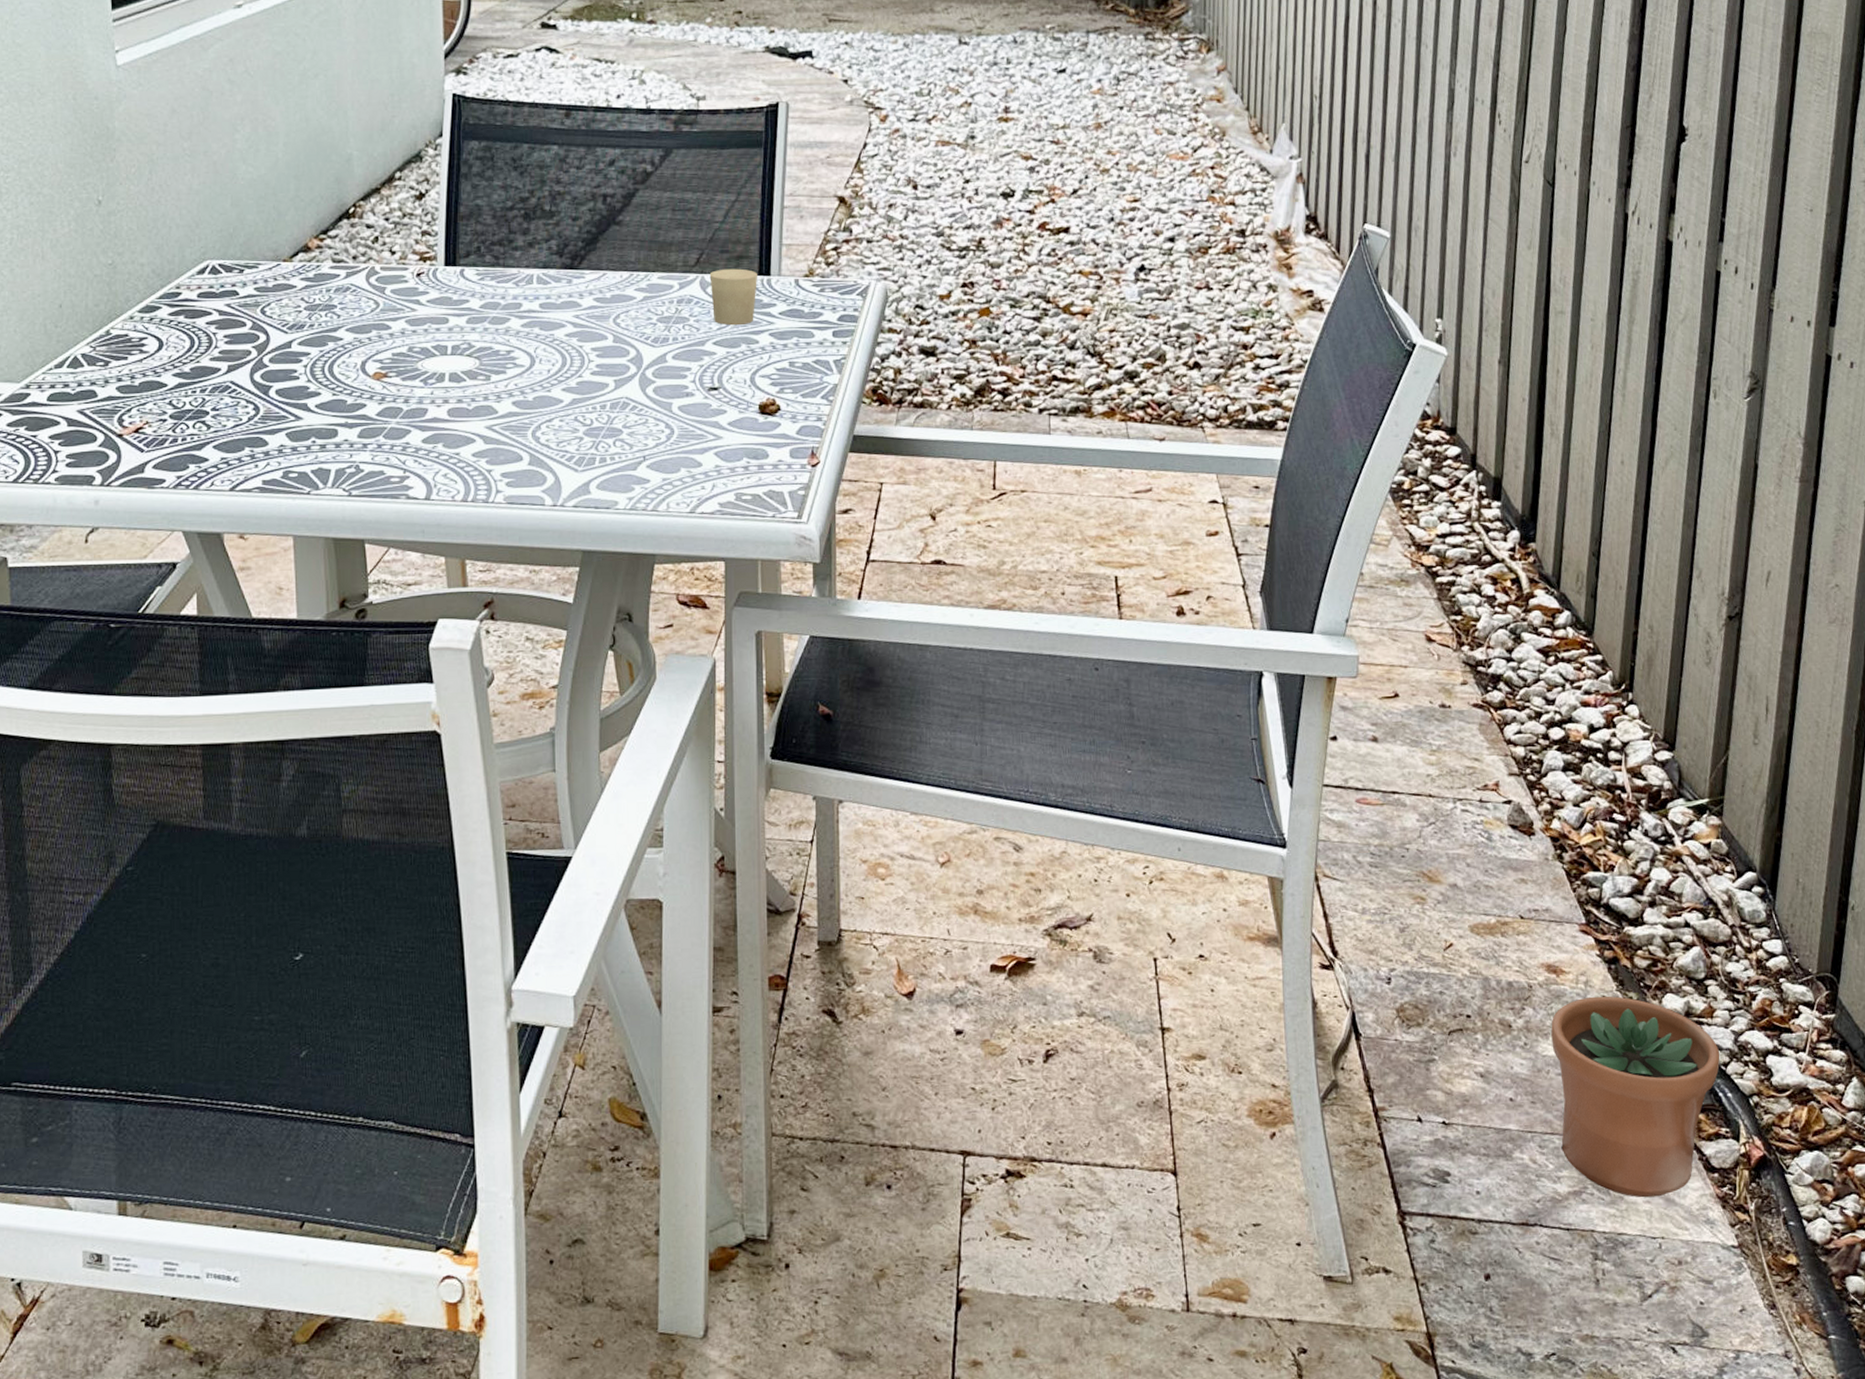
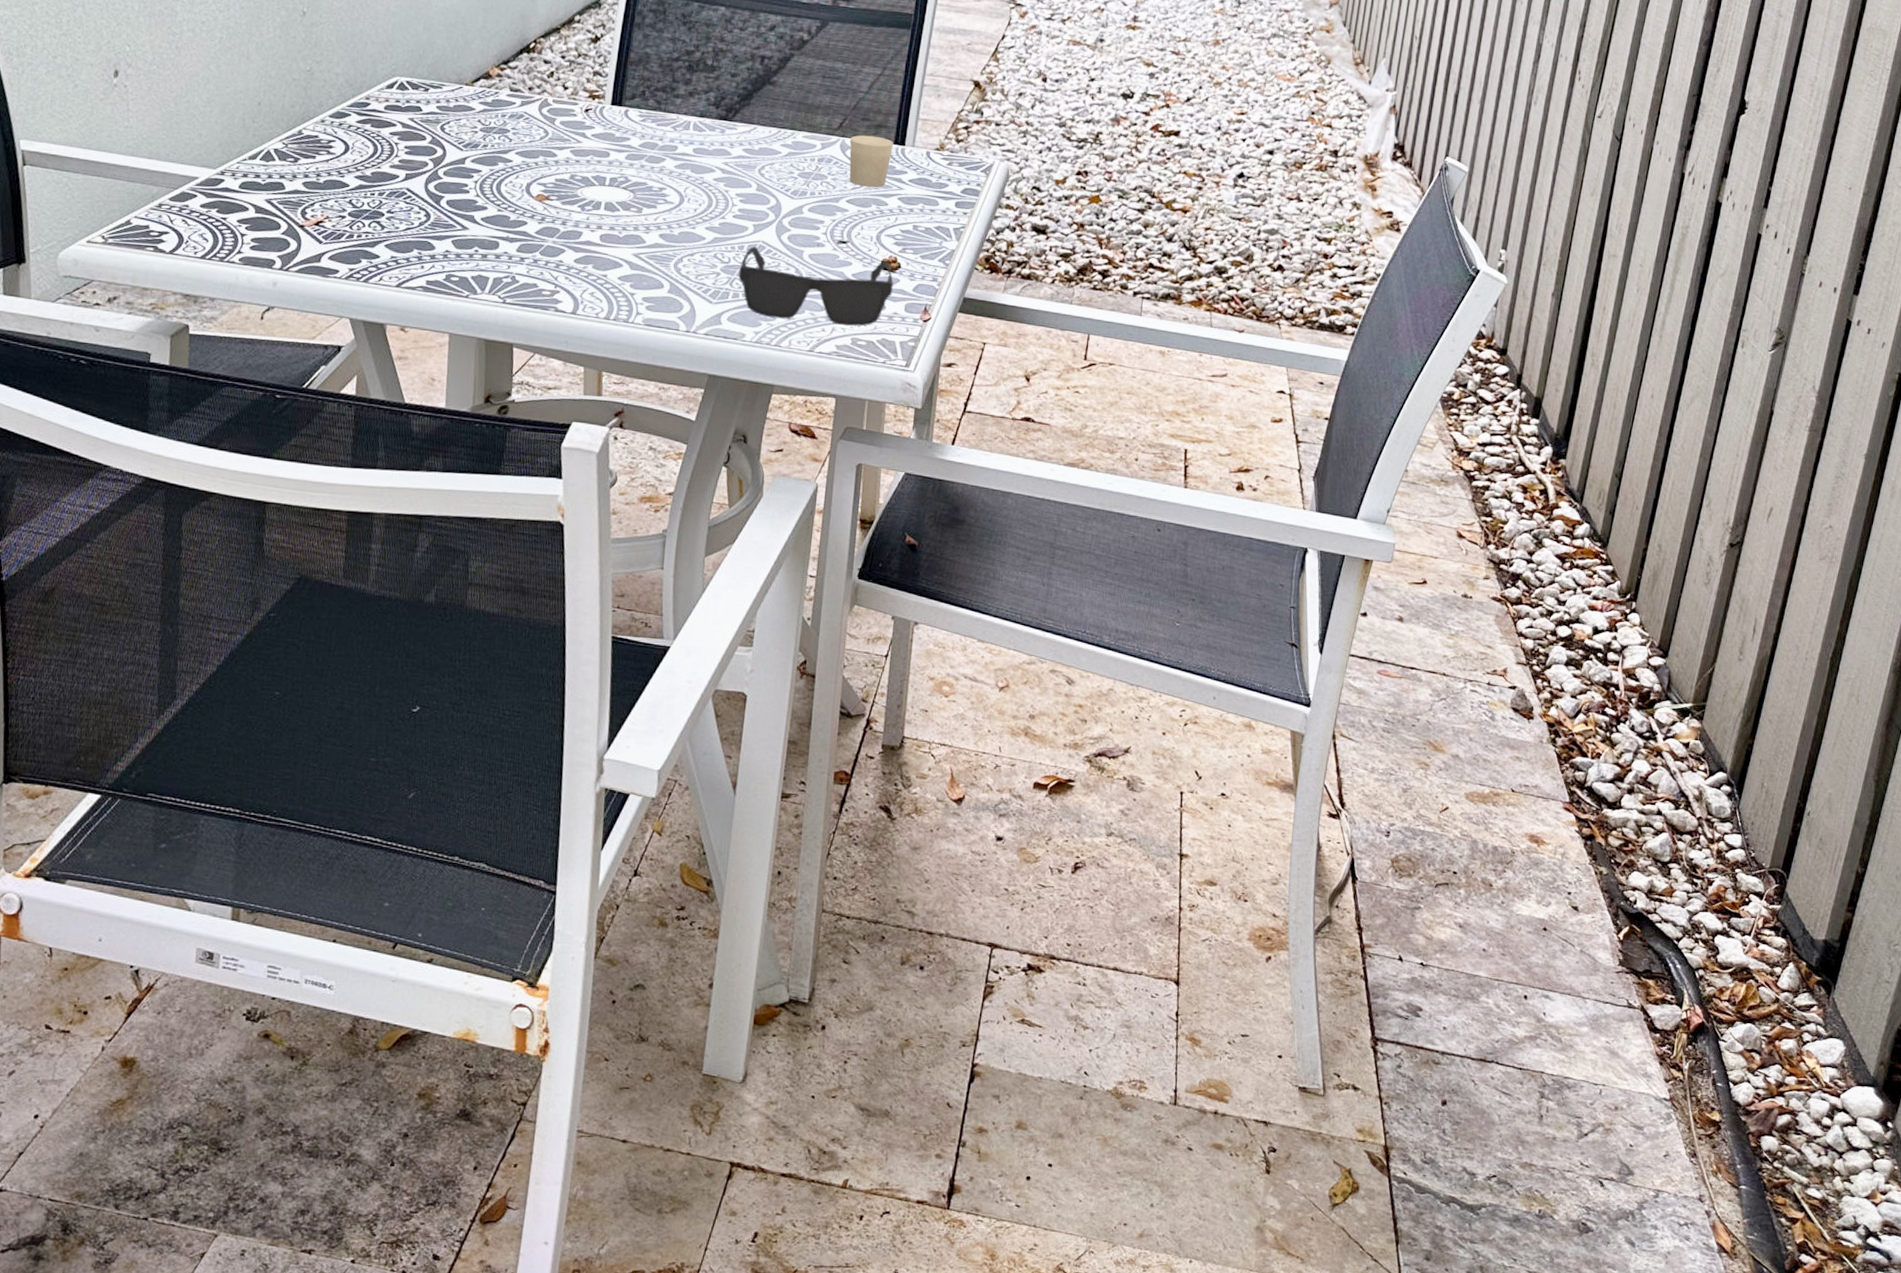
sunglasses: none [604,403,775,481] -> present [738,246,894,327]
planter: present [1551,996,1720,1198] -> none [1523,867,1675,1049]

